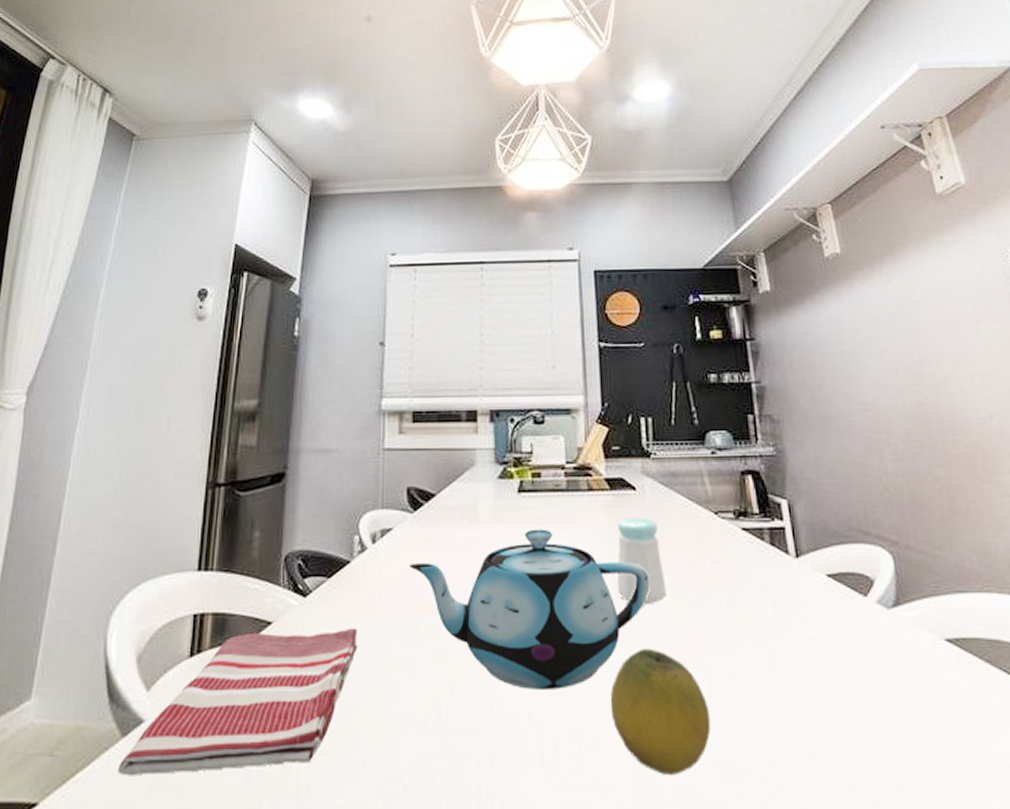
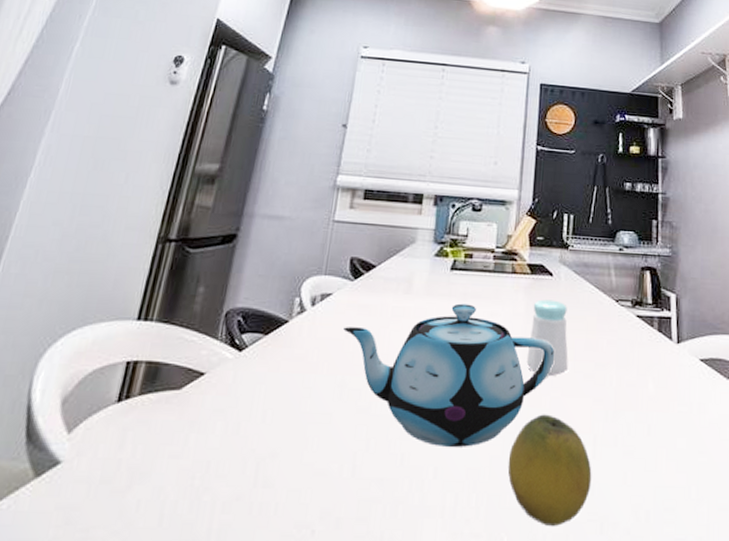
dish towel: present [118,628,358,776] -> none [25,382,288,516]

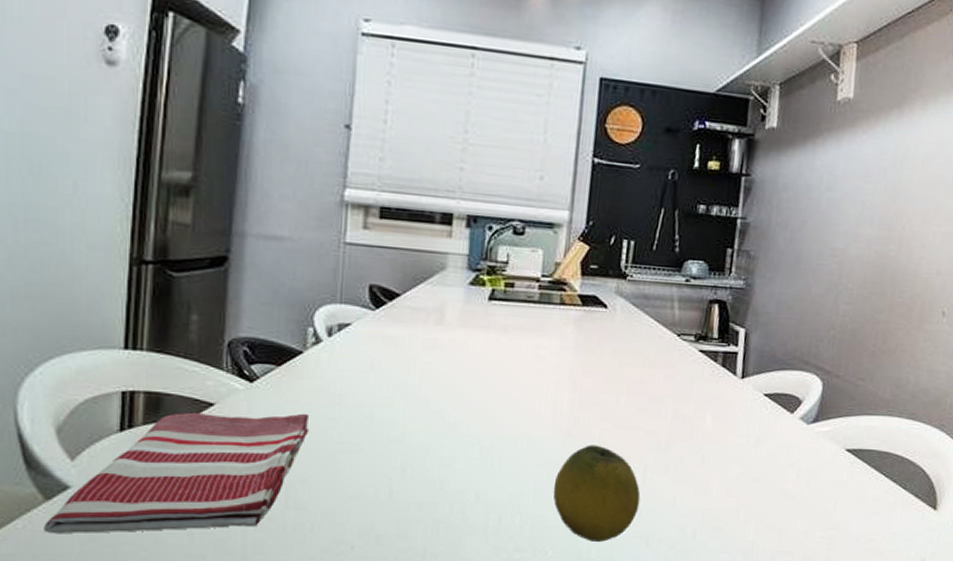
dish towel: none [25,382,288,516] -> present [43,412,310,534]
teapot: present [343,303,555,447] -> none [368,335,607,474]
salt shaker: present [526,299,568,376] -> none [574,332,623,409]

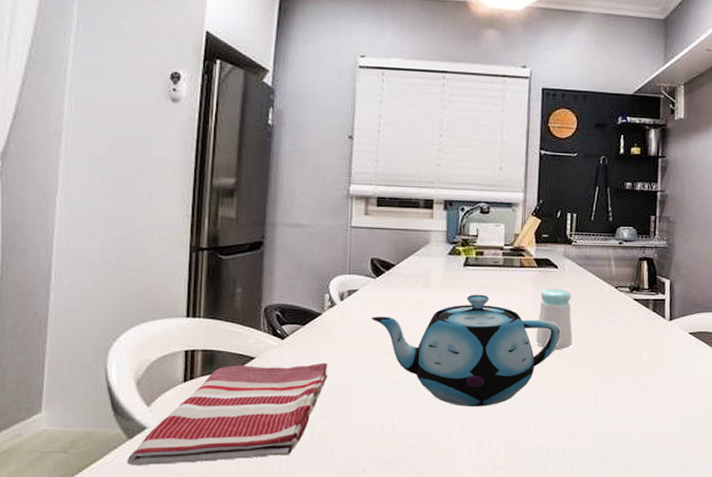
teapot: none [368,335,607,474] -> present [371,294,561,406]
fruit: present [553,445,641,542] -> none [522,380,593,460]
salt shaker: none [574,332,623,409] -> present [535,288,573,350]

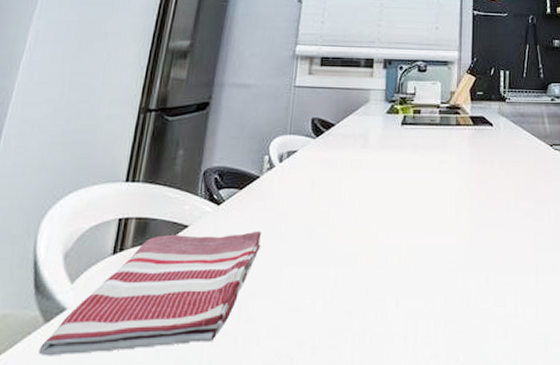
teapot: present [371,294,561,406] -> none [309,154,498,280]
salt shaker: present [535,288,573,350] -> none [473,147,510,214]

